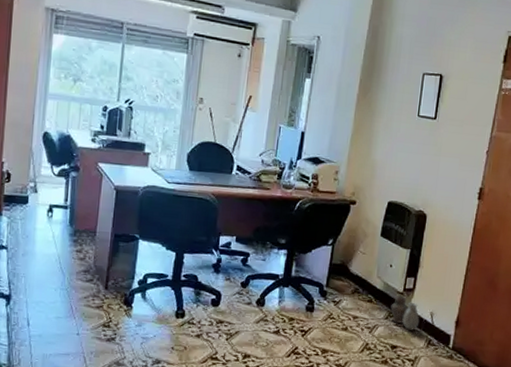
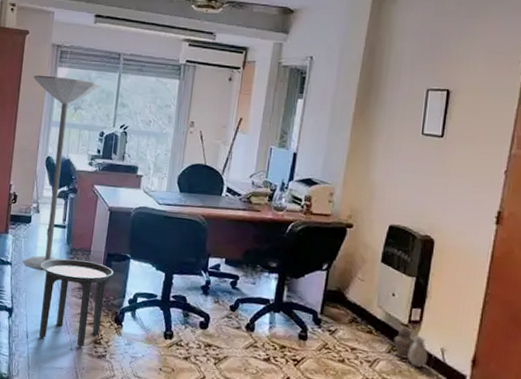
floor lamp: none [20,41,103,253] -> present [23,75,102,270]
side table: none [41,241,122,332] -> present [38,258,114,347]

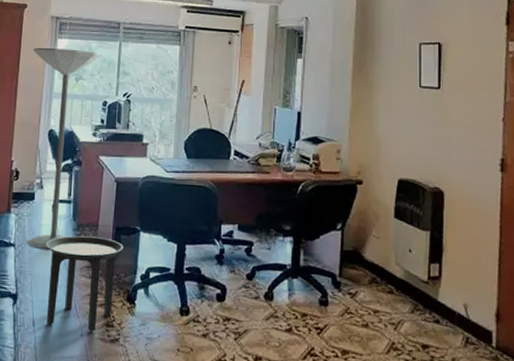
vase: present [393,327,429,368] -> none [415,284,452,326]

